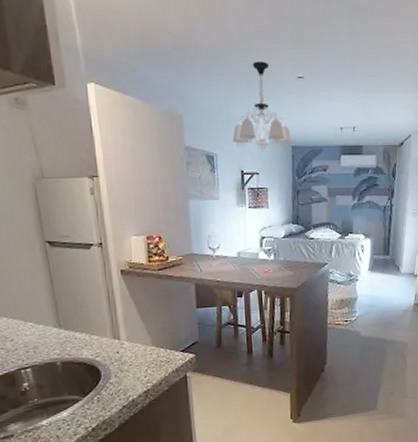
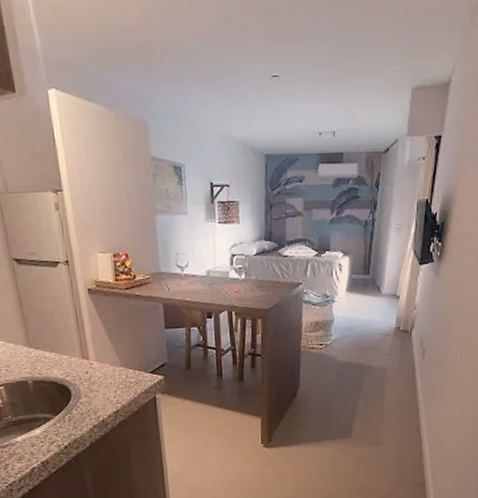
chandelier: present [232,61,291,150] -> none [201,59,265,160]

